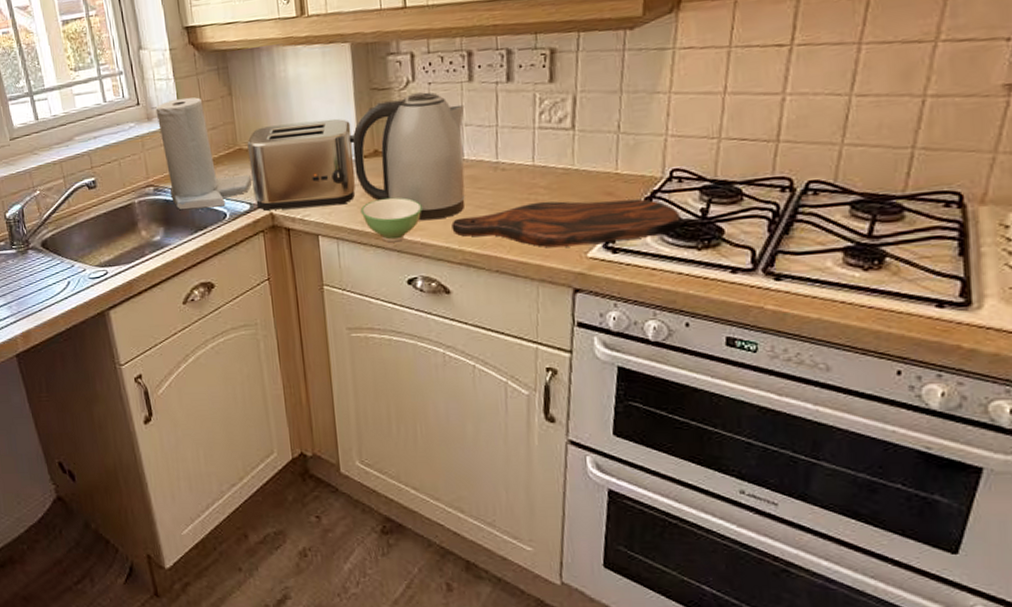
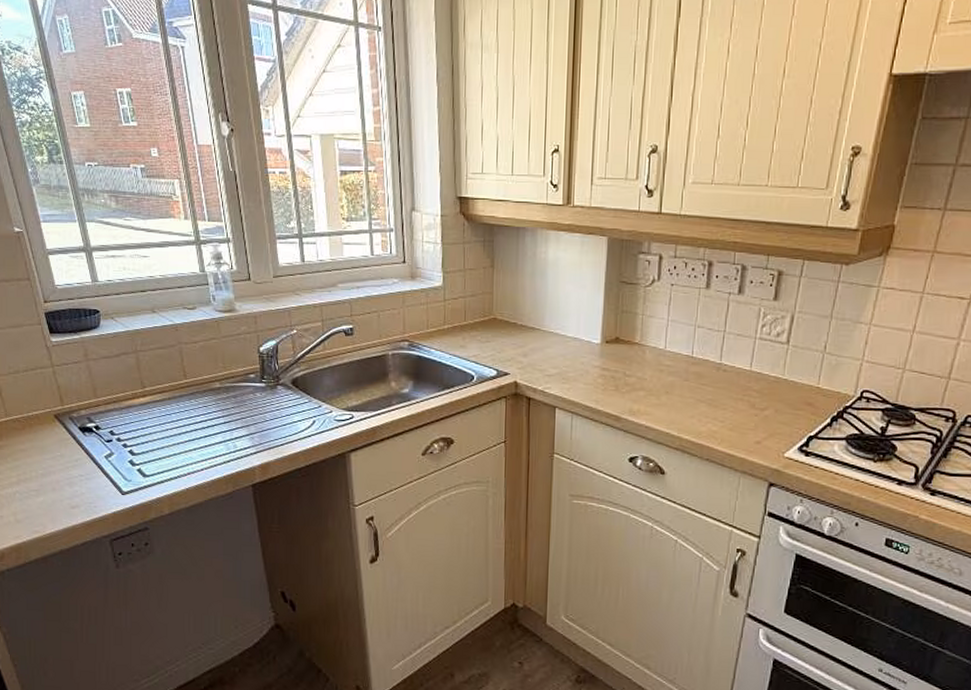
paper towel: present [155,97,252,210] -> none [420,262,502,369]
toaster: present [247,118,356,211] -> none [501,301,600,383]
kettle: present [352,92,465,221] -> none [596,292,700,407]
bowl: present [360,197,422,243] -> none [596,381,651,423]
cutting board: present [451,199,681,248] -> none [674,403,864,447]

